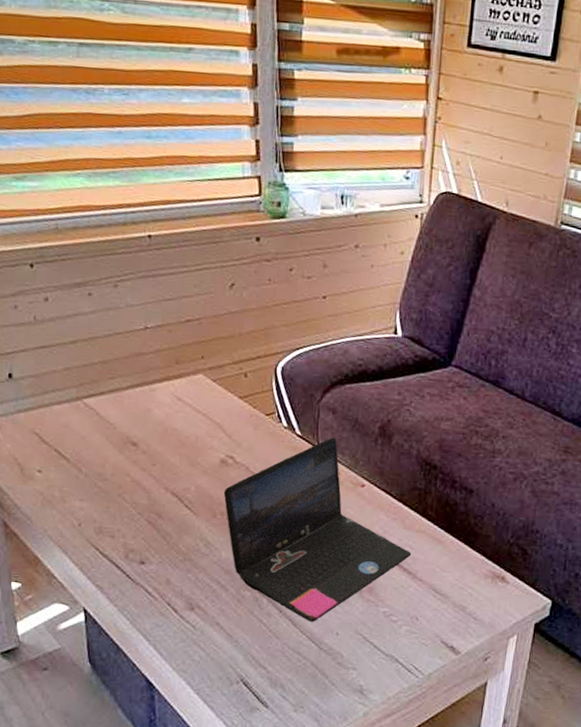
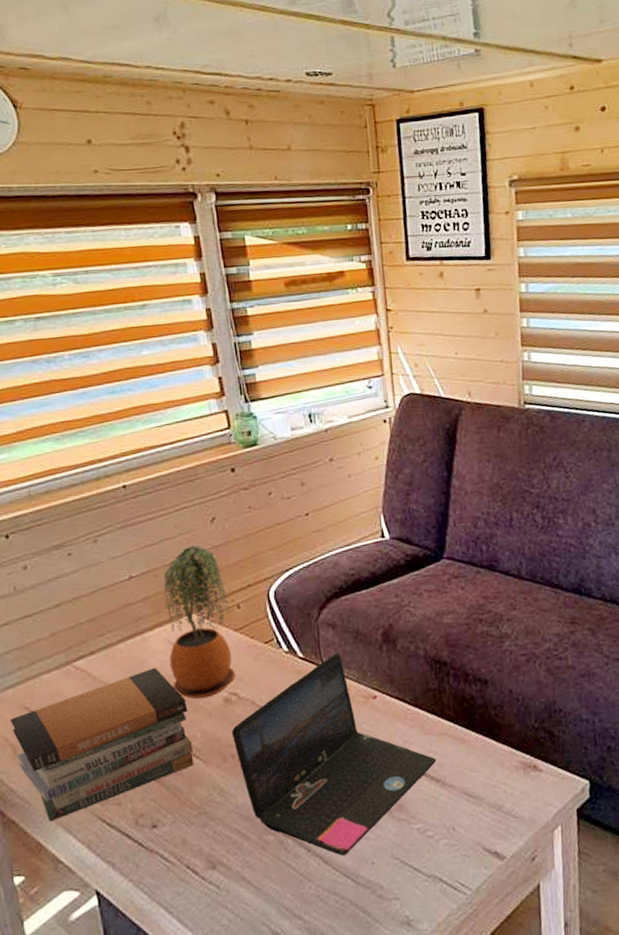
book stack: none [19,418,186,540] -> present [10,667,194,822]
potted plant: none [173,307,237,456] -> present [163,545,236,699]

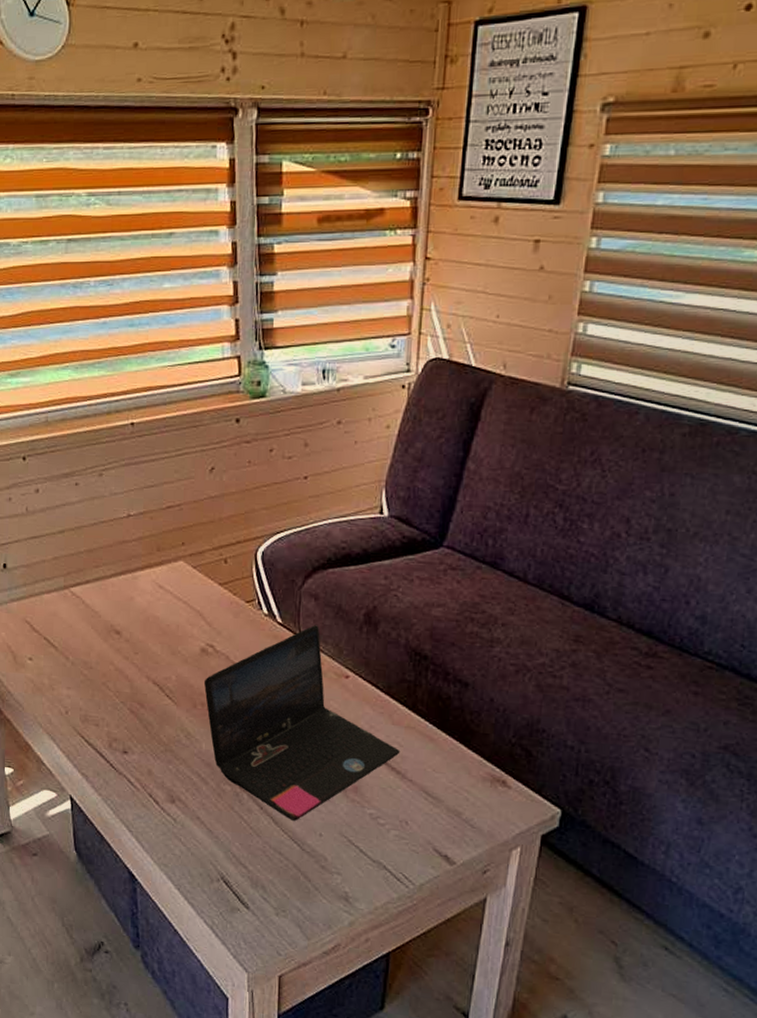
book stack: present [10,667,194,822] -> none [13,606,167,727]
potted plant: present [163,545,236,699] -> none [155,492,217,645]

